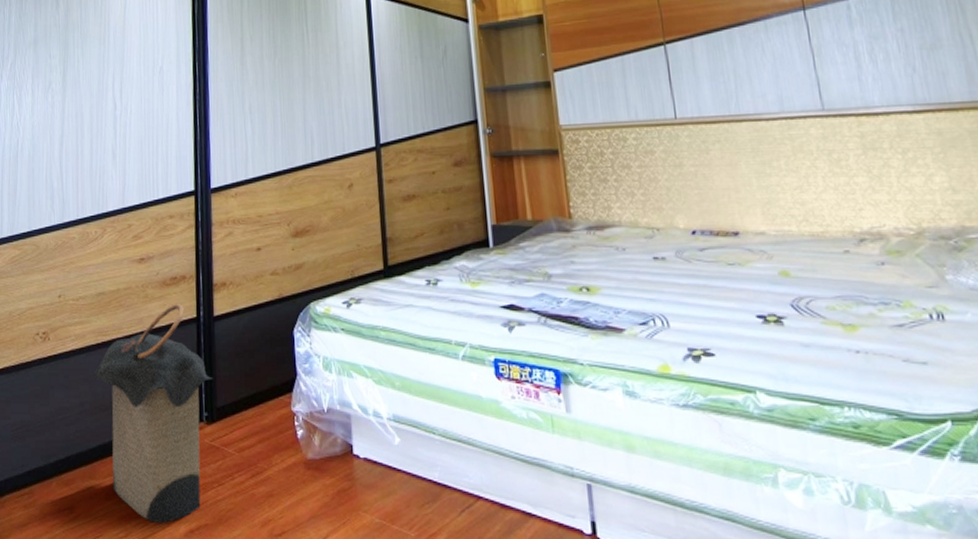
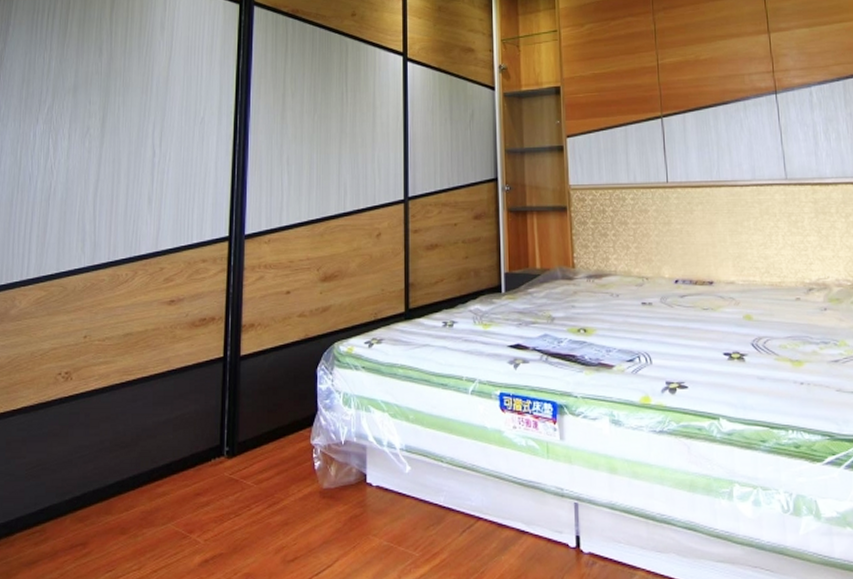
laundry hamper: present [94,303,213,524] -> none [116,343,236,556]

